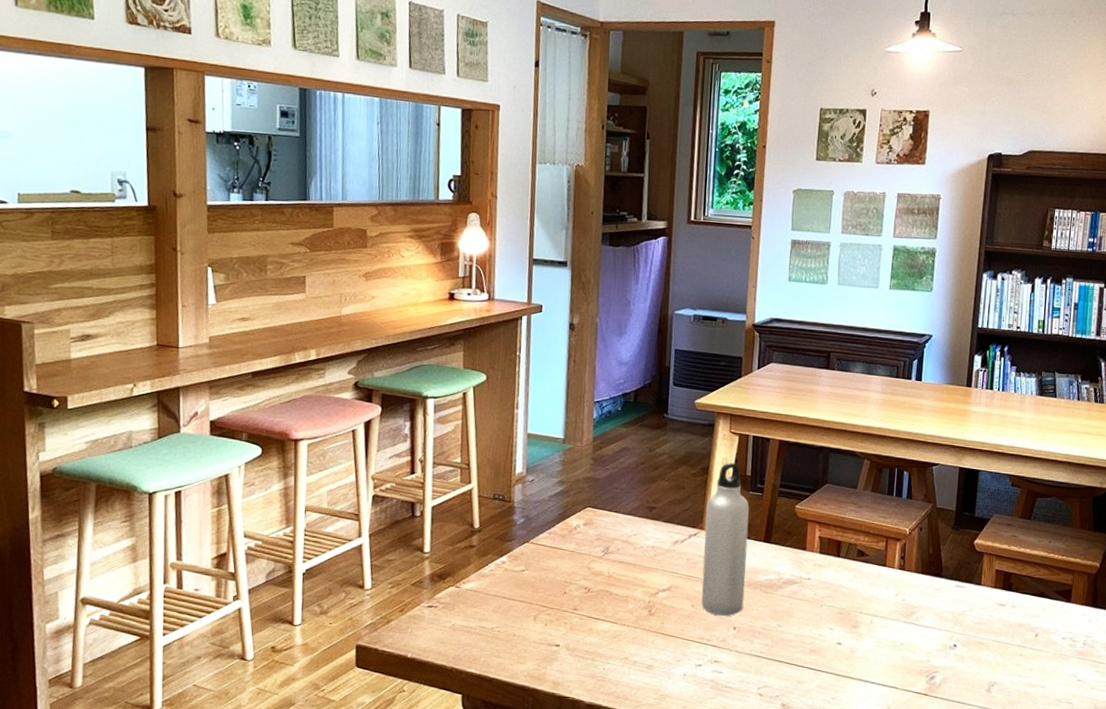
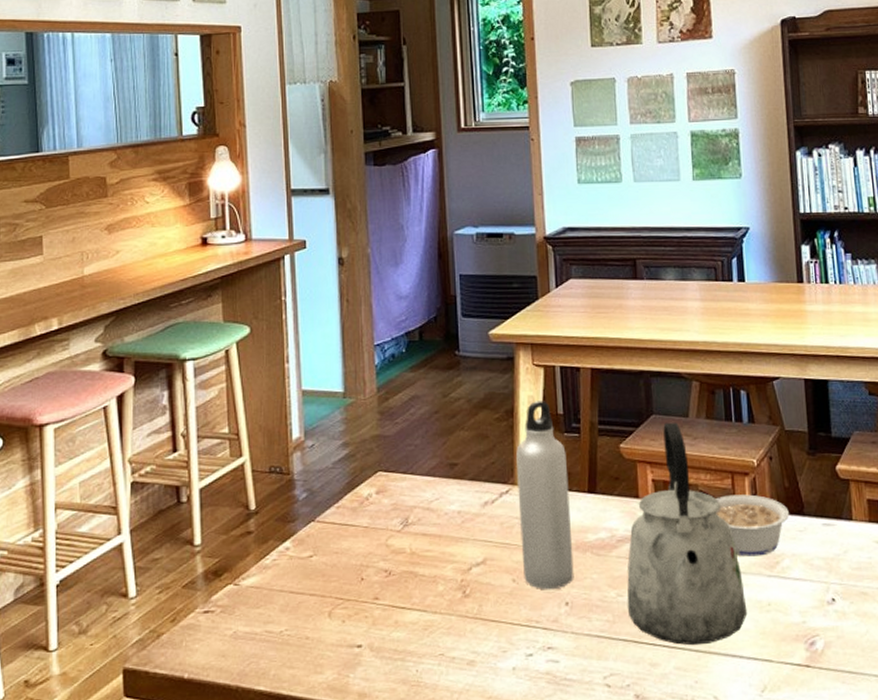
kettle: none [784,491,883,671] -> present [627,422,748,646]
legume: none [868,555,929,606] -> present [716,494,789,557]

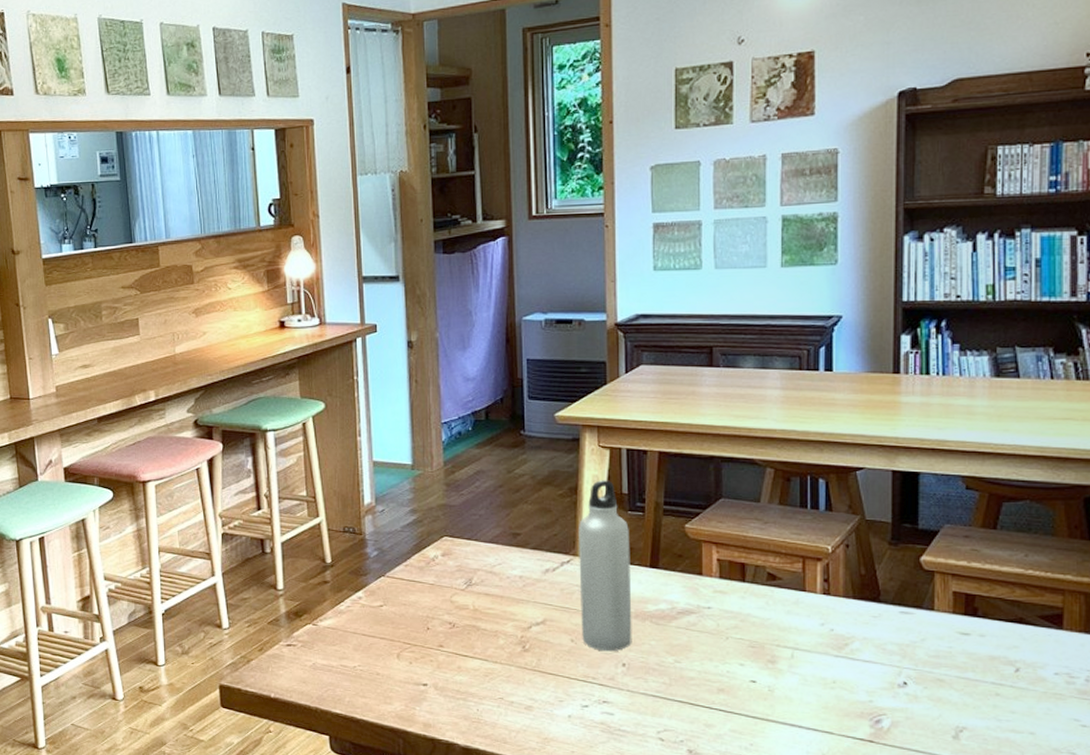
kettle: present [627,422,748,646] -> none [684,506,810,713]
legume: present [716,494,789,557] -> none [783,578,863,637]

